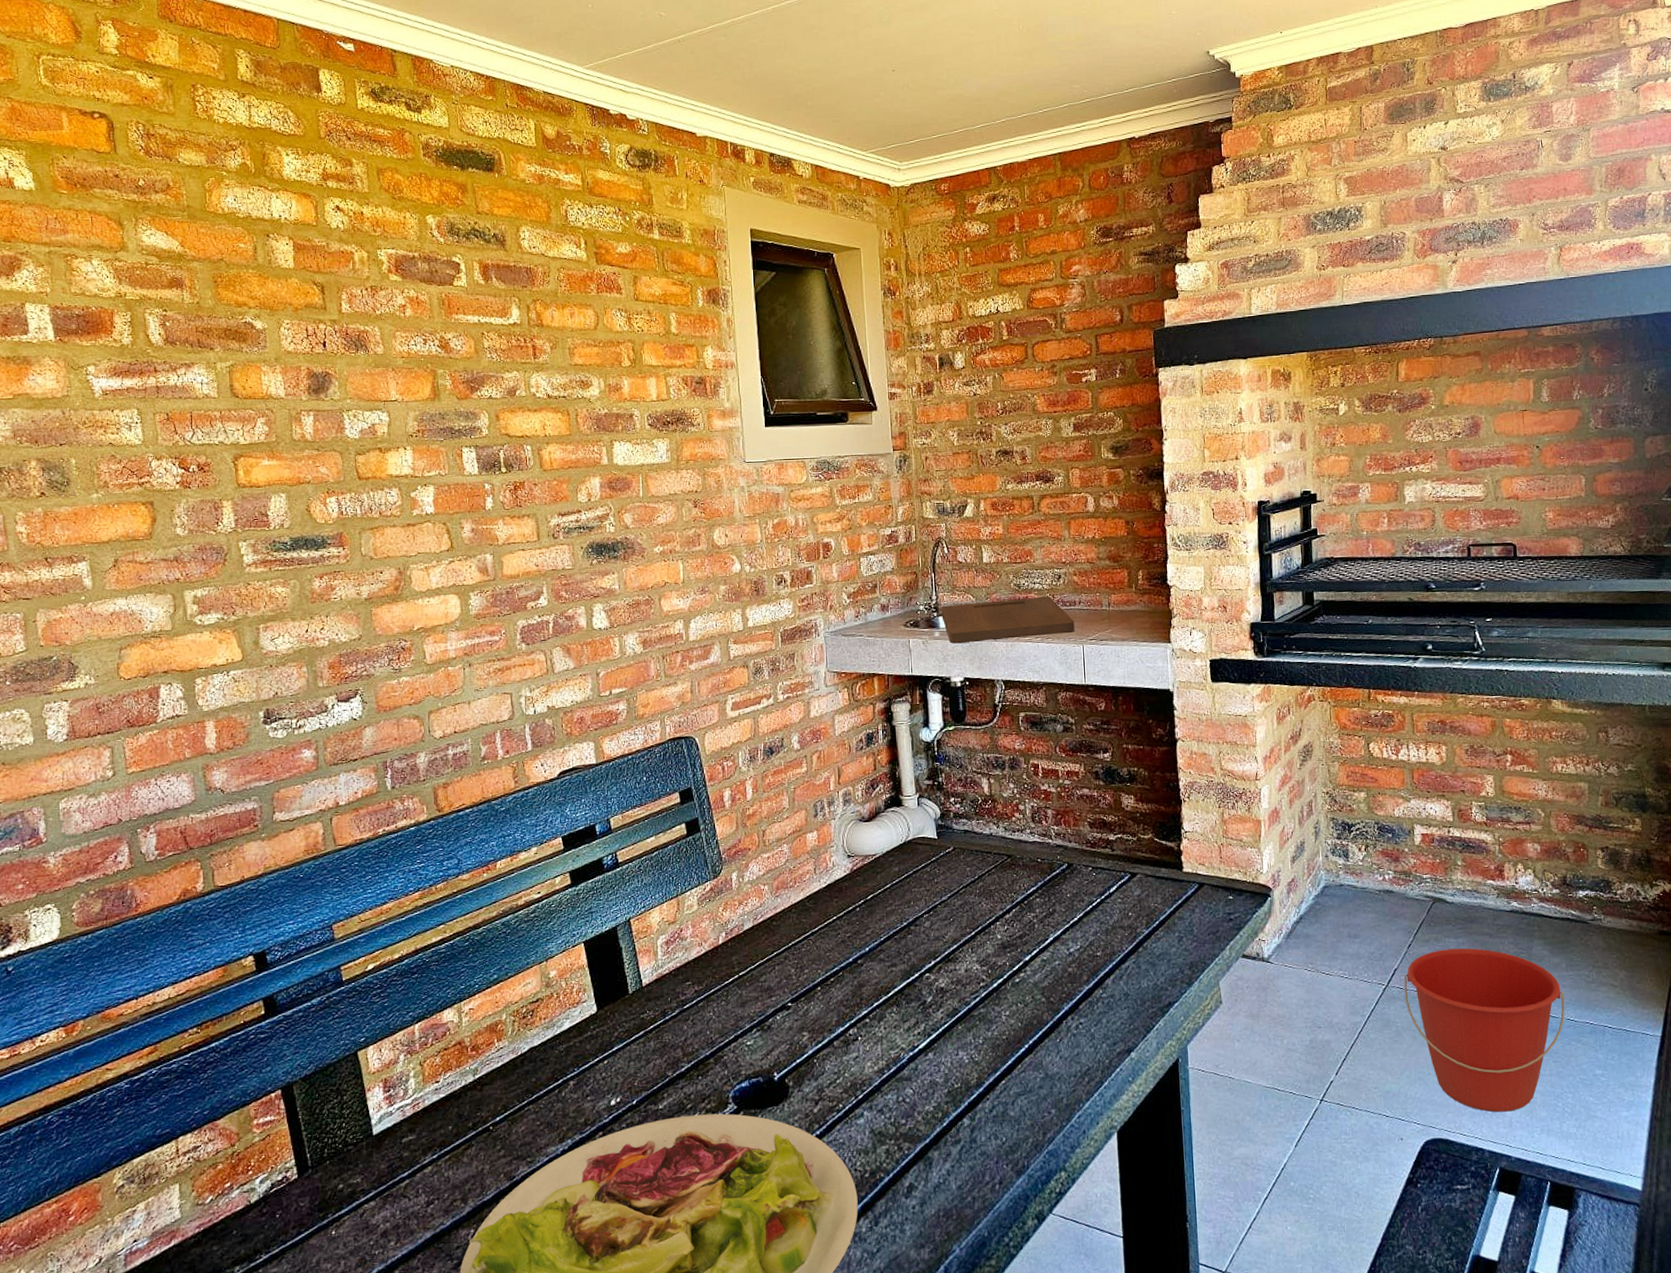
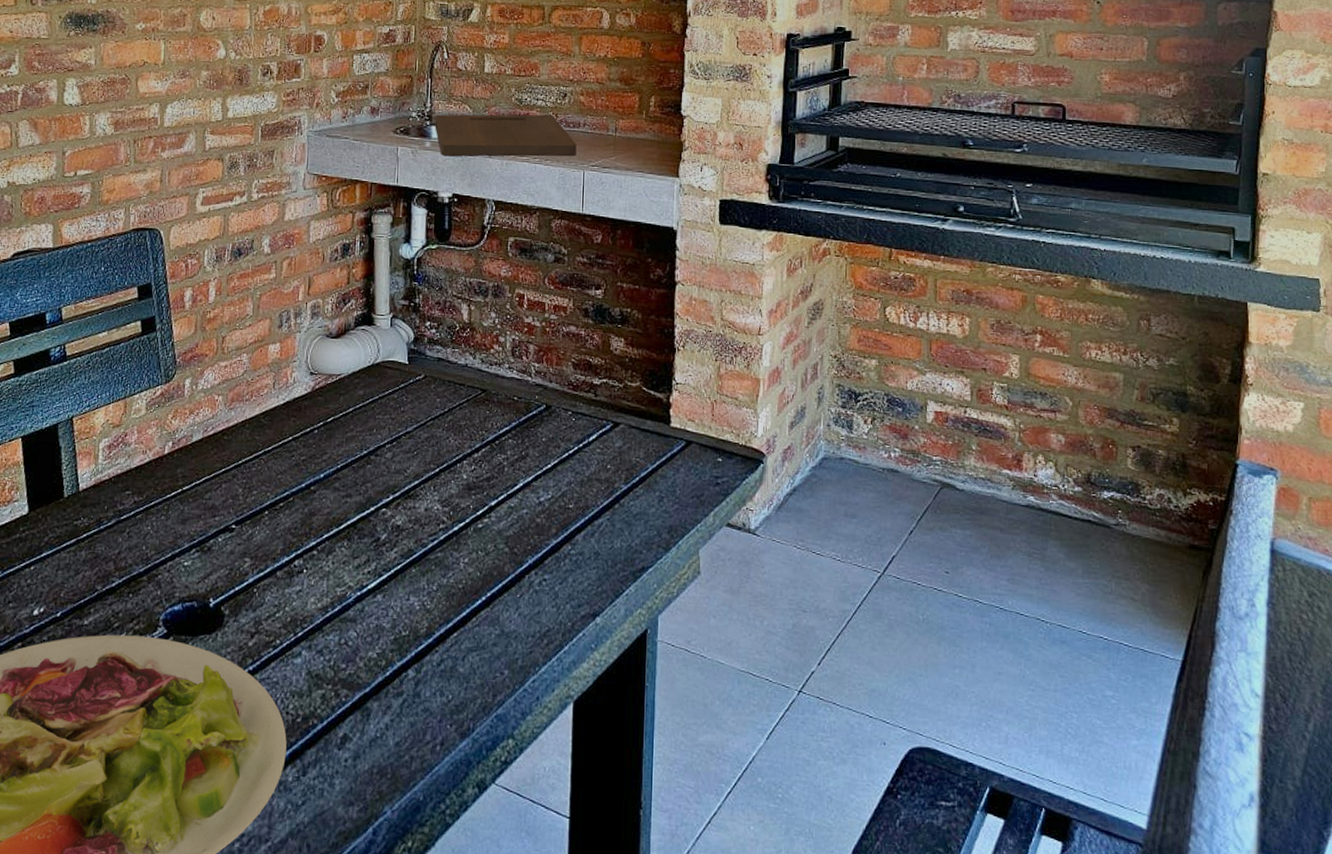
bucket: present [1403,948,1565,1113] -> none [901,540,1078,726]

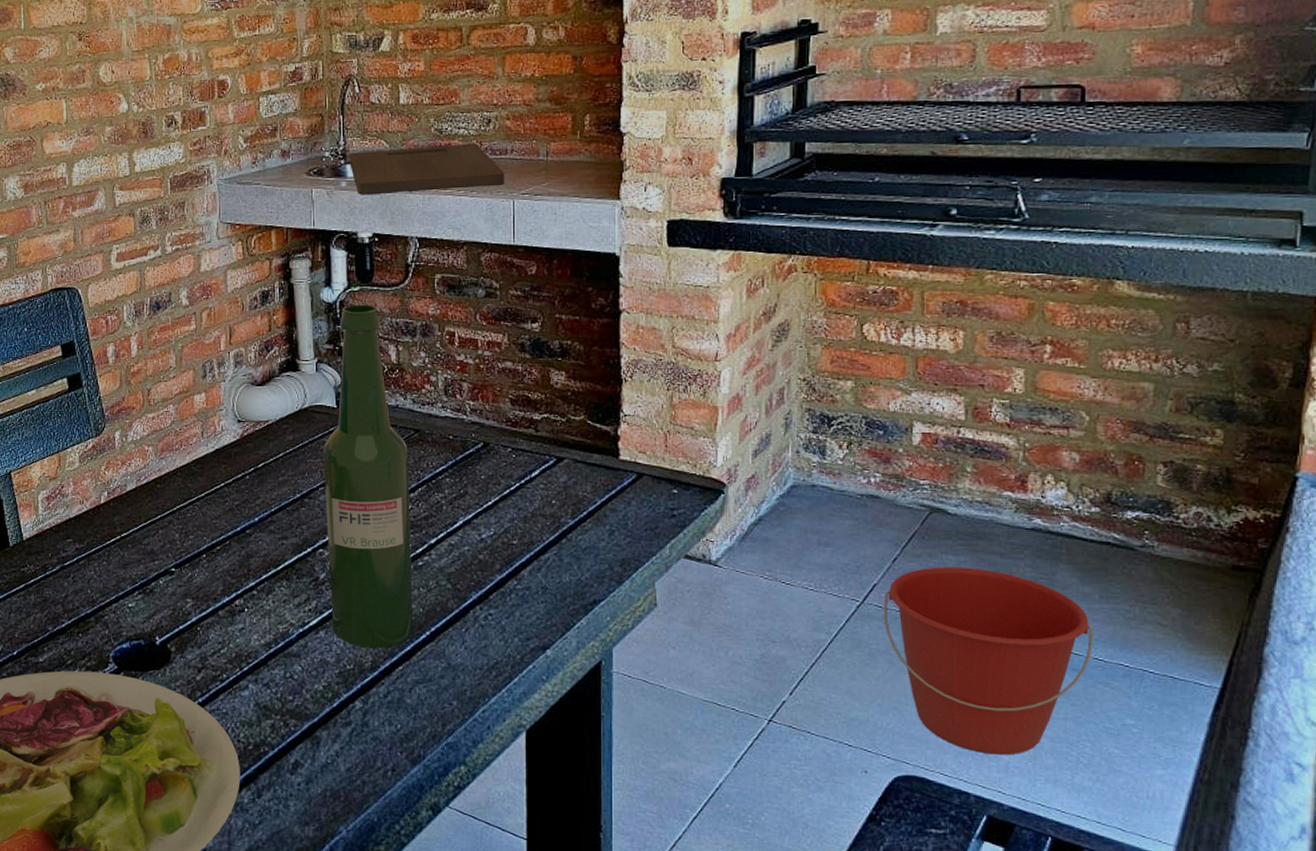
beer bottle: none [390,262,475,614] -> present [323,304,413,648]
bucket: none [901,540,1078,726] -> present [883,567,1094,755]

